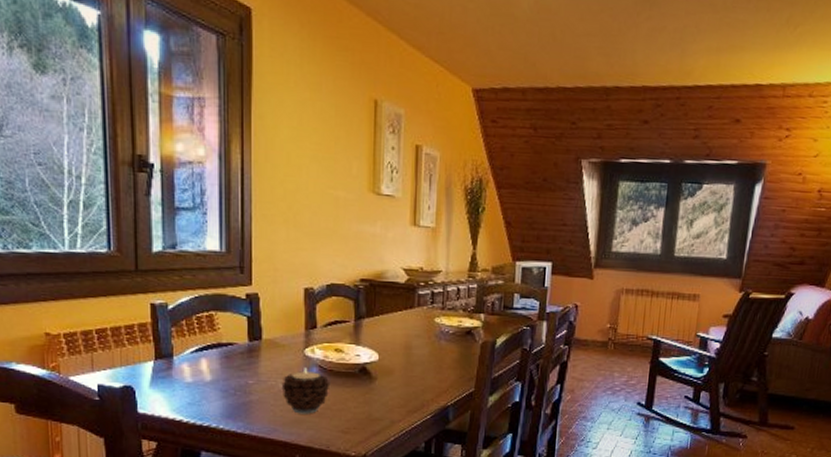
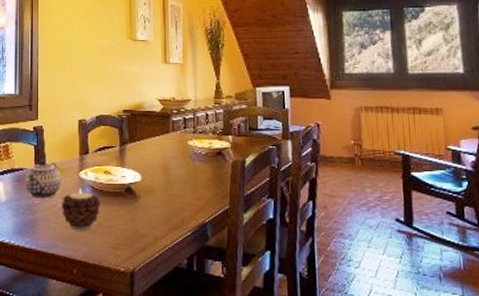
teapot: none [235,333,283,379] -> present [25,159,62,199]

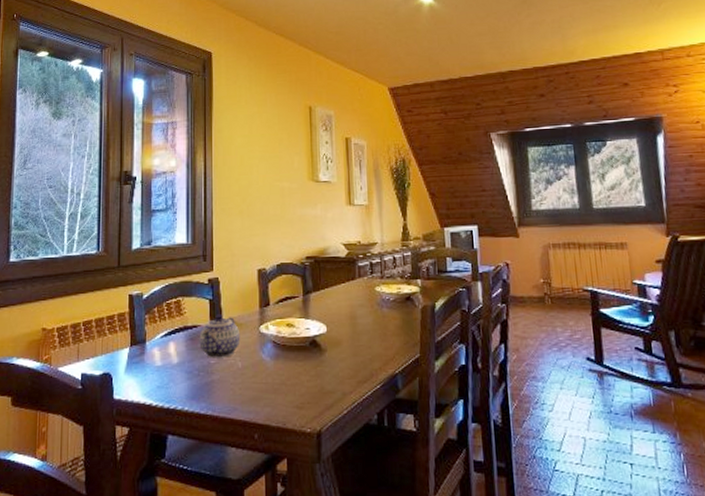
candle: present [61,188,101,231] -> none [240,344,284,391]

